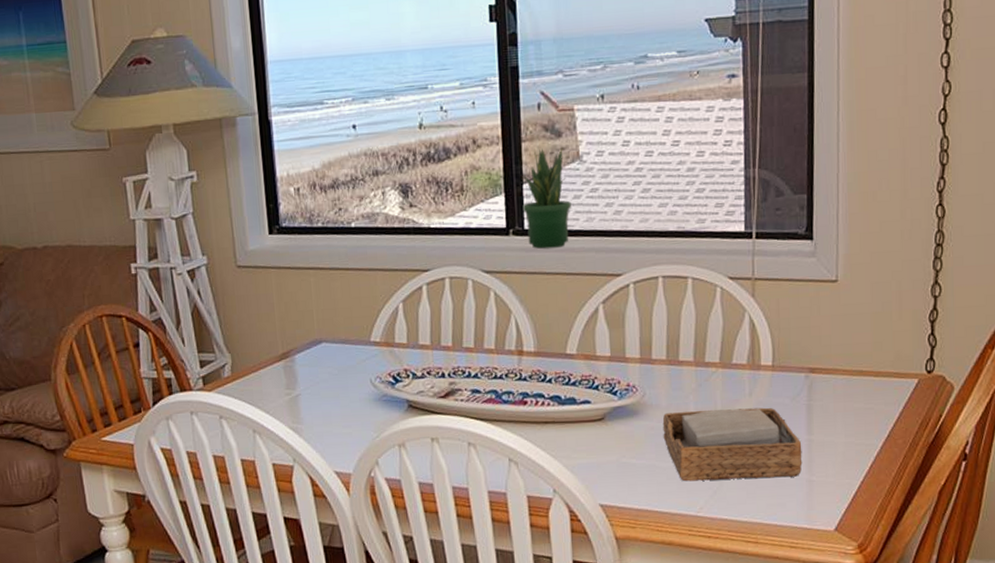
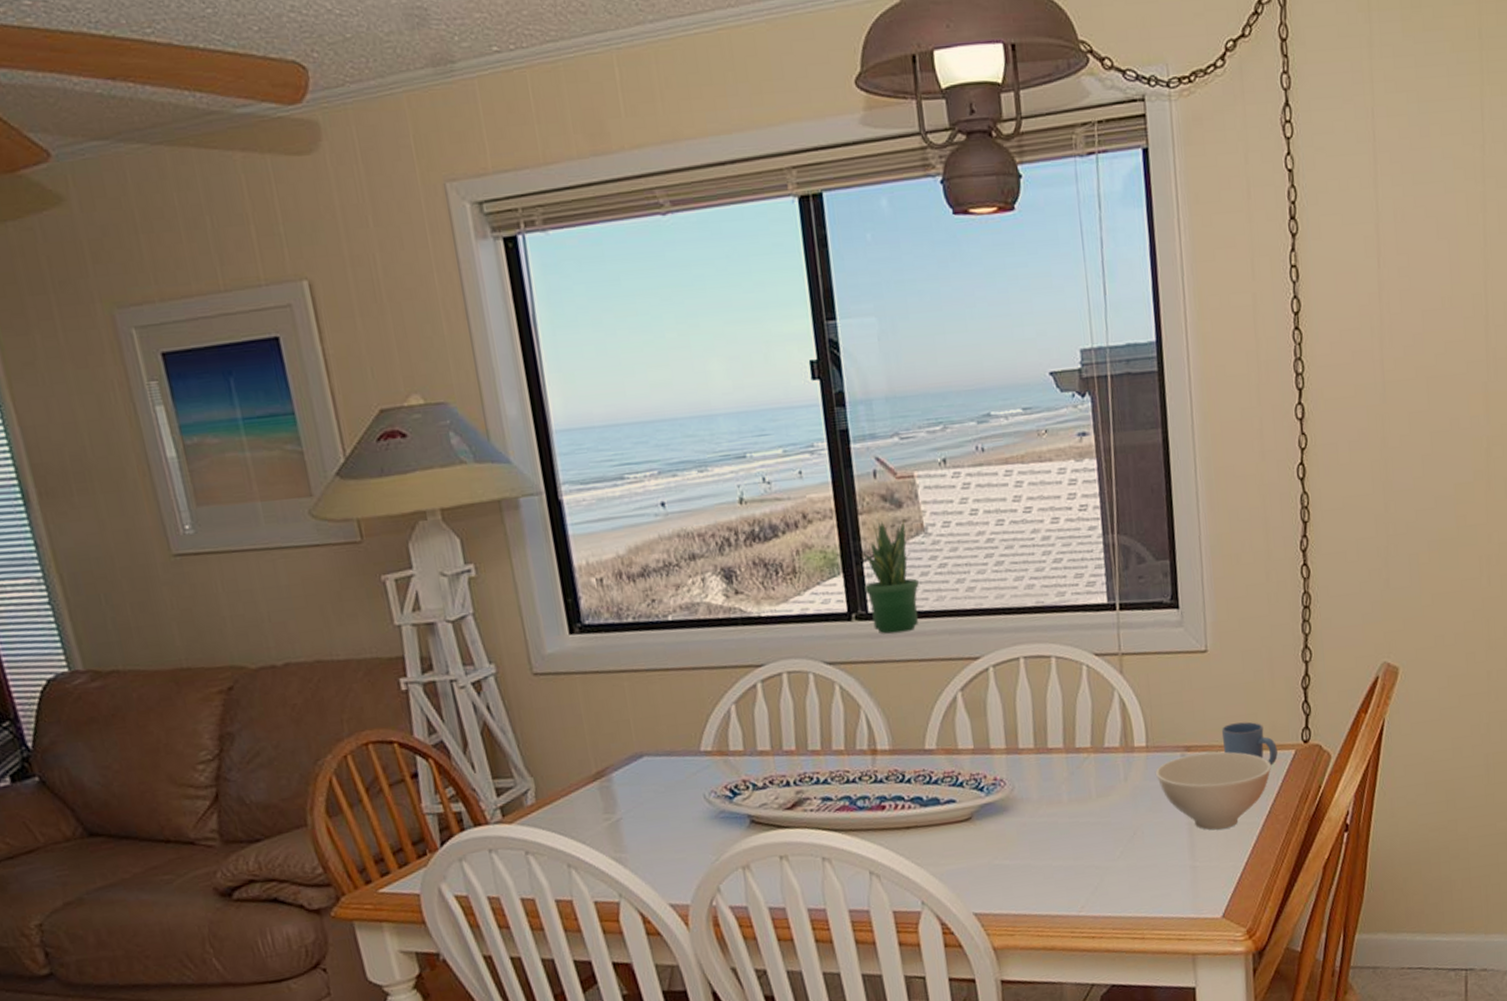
napkin holder: present [662,407,803,482] -> none [1034,792,1185,880]
bowl: none [779,375,894,448] -> present [1155,752,1272,831]
mug: none [846,349,900,392] -> present [1221,721,1278,766]

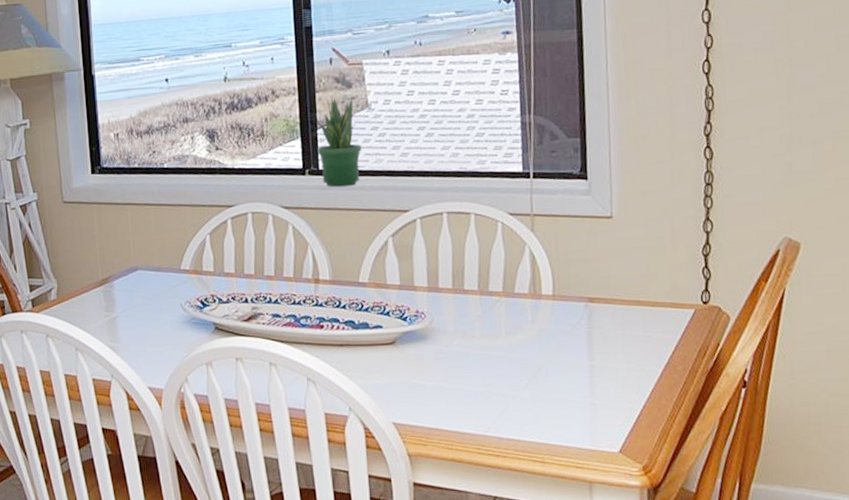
bowl: present [1155,752,1272,831] -> none [560,305,672,374]
mug: present [1221,721,1278,766] -> none [623,281,677,322]

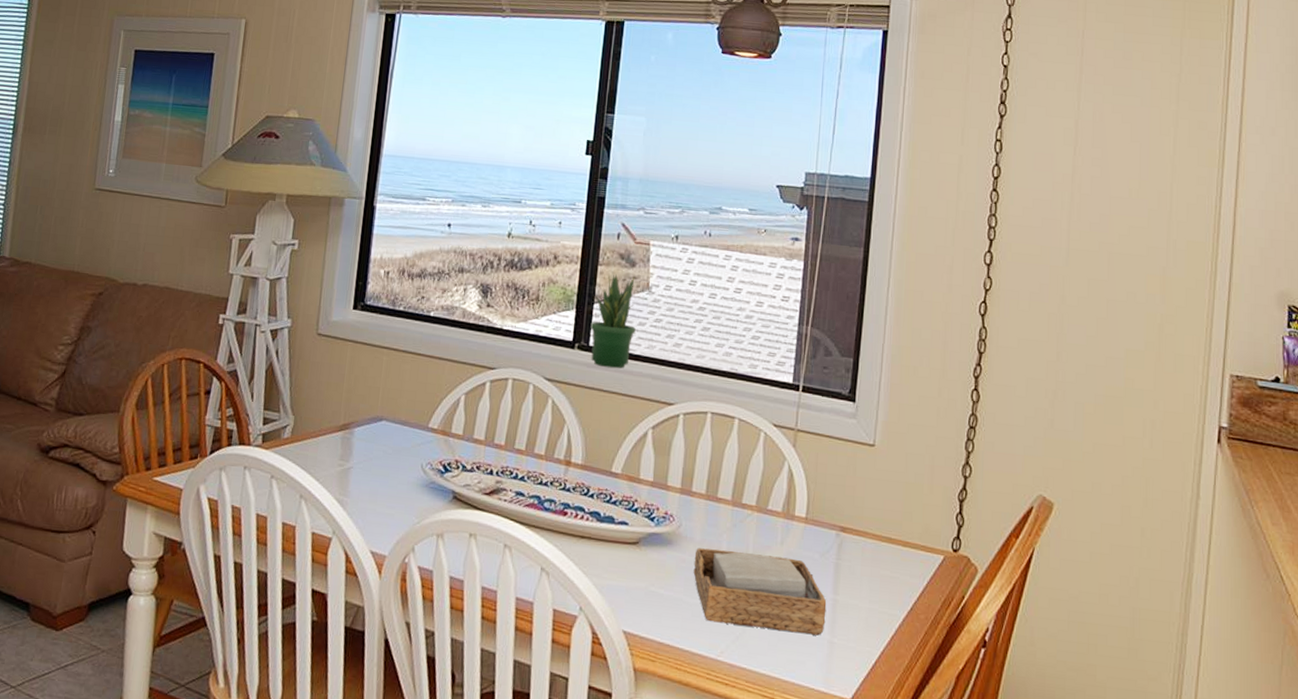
napkin holder: none [450,334,585,403] -> present [693,548,827,636]

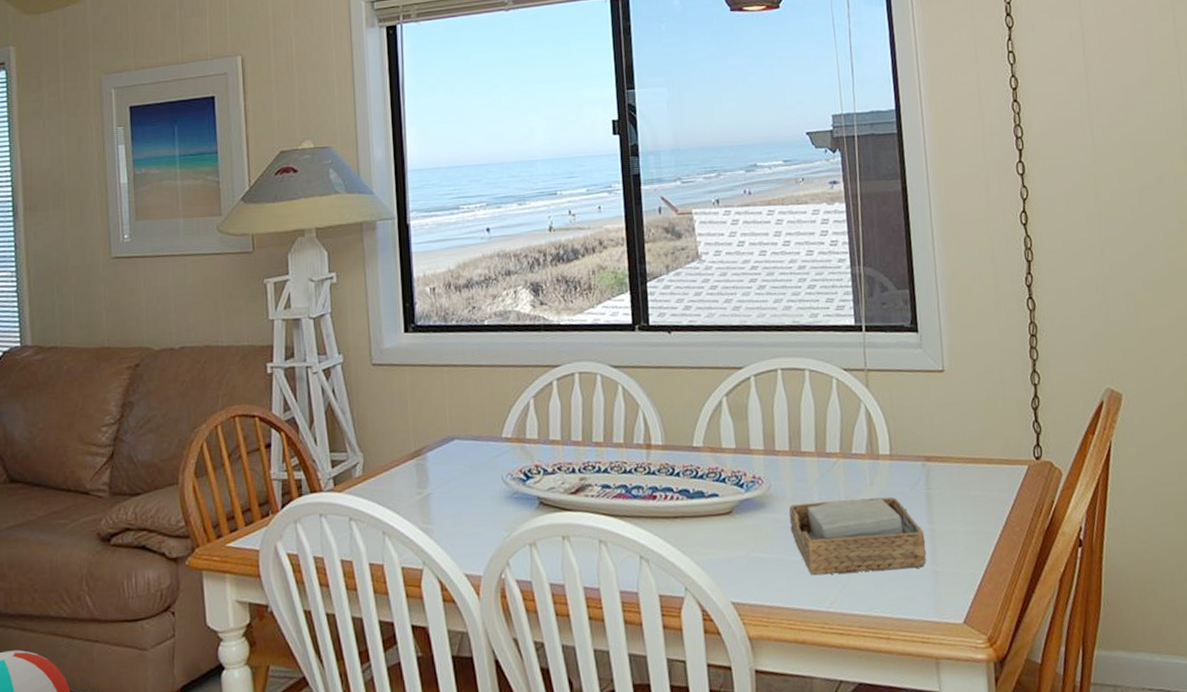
planter: present [590,273,636,369] -> none [647,248,693,345]

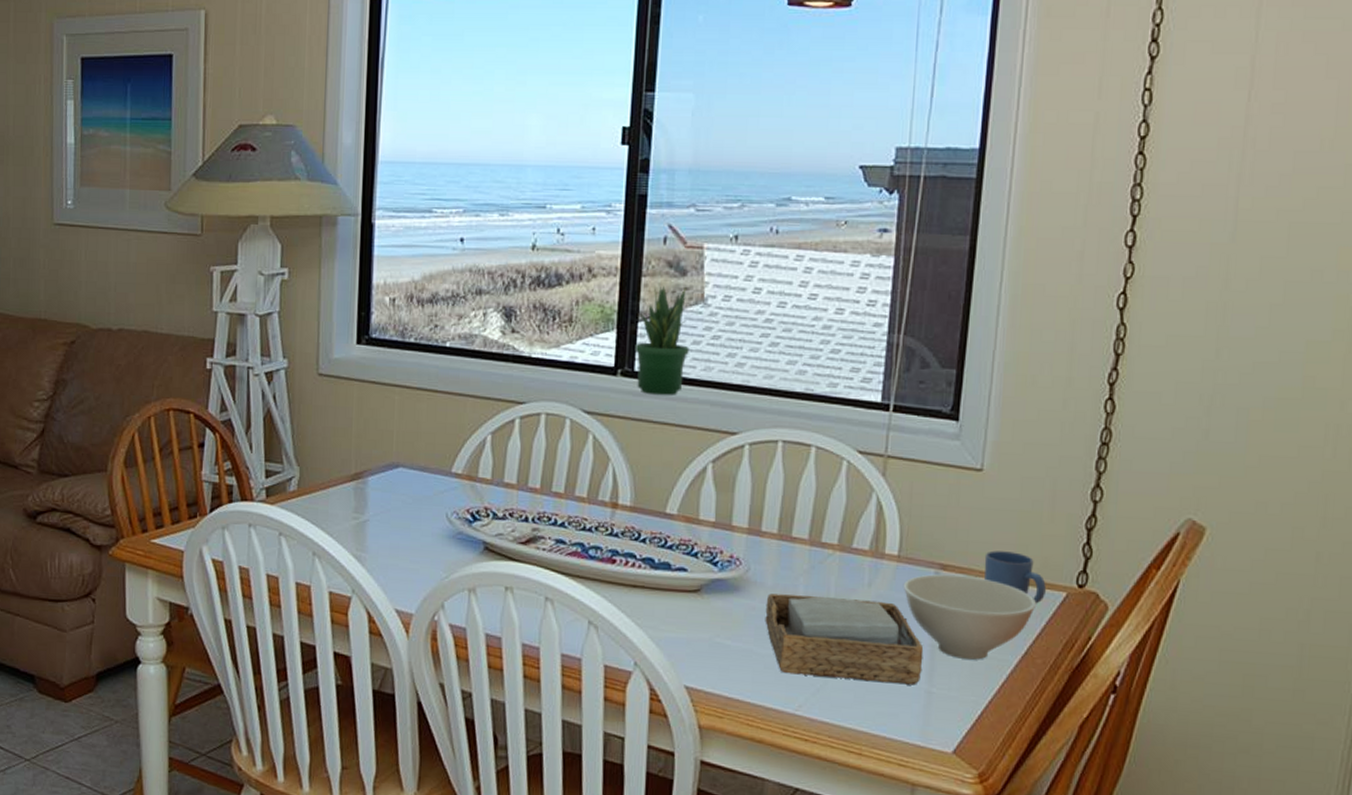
planter: none [647,248,693,345] -> present [635,285,689,396]
bowl: none [898,463,1007,537] -> present [903,574,1037,660]
mug: none [958,437,1012,479] -> present [984,550,1046,604]

